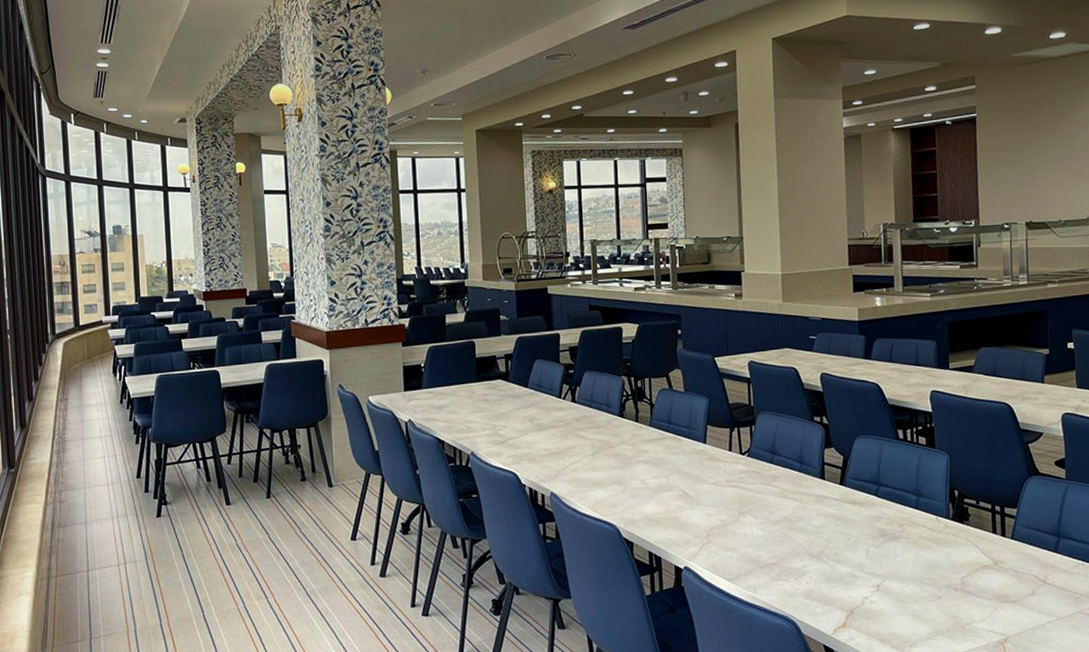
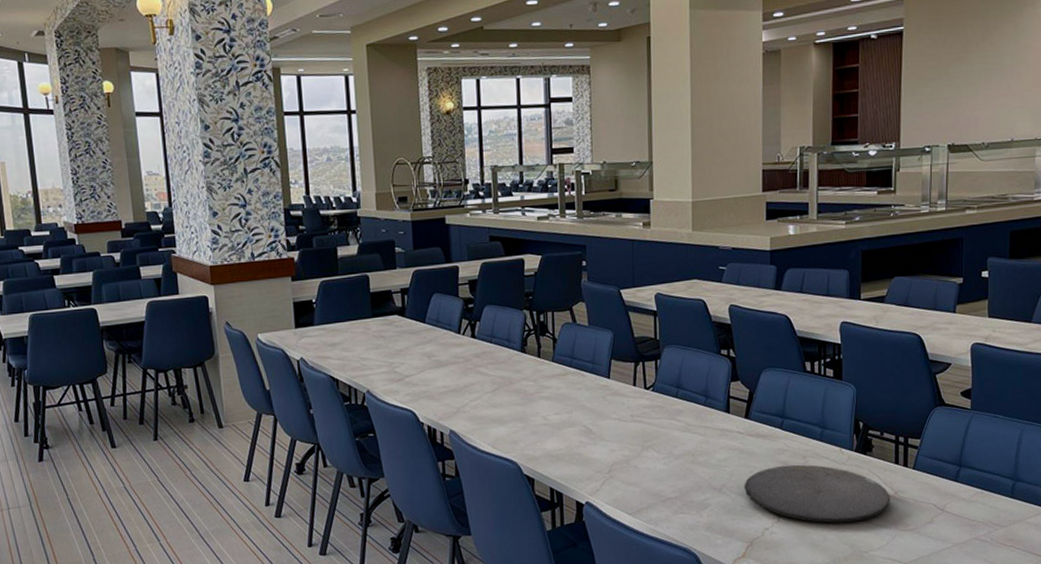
plate: none [841,532,991,593] -> present [744,464,891,523]

